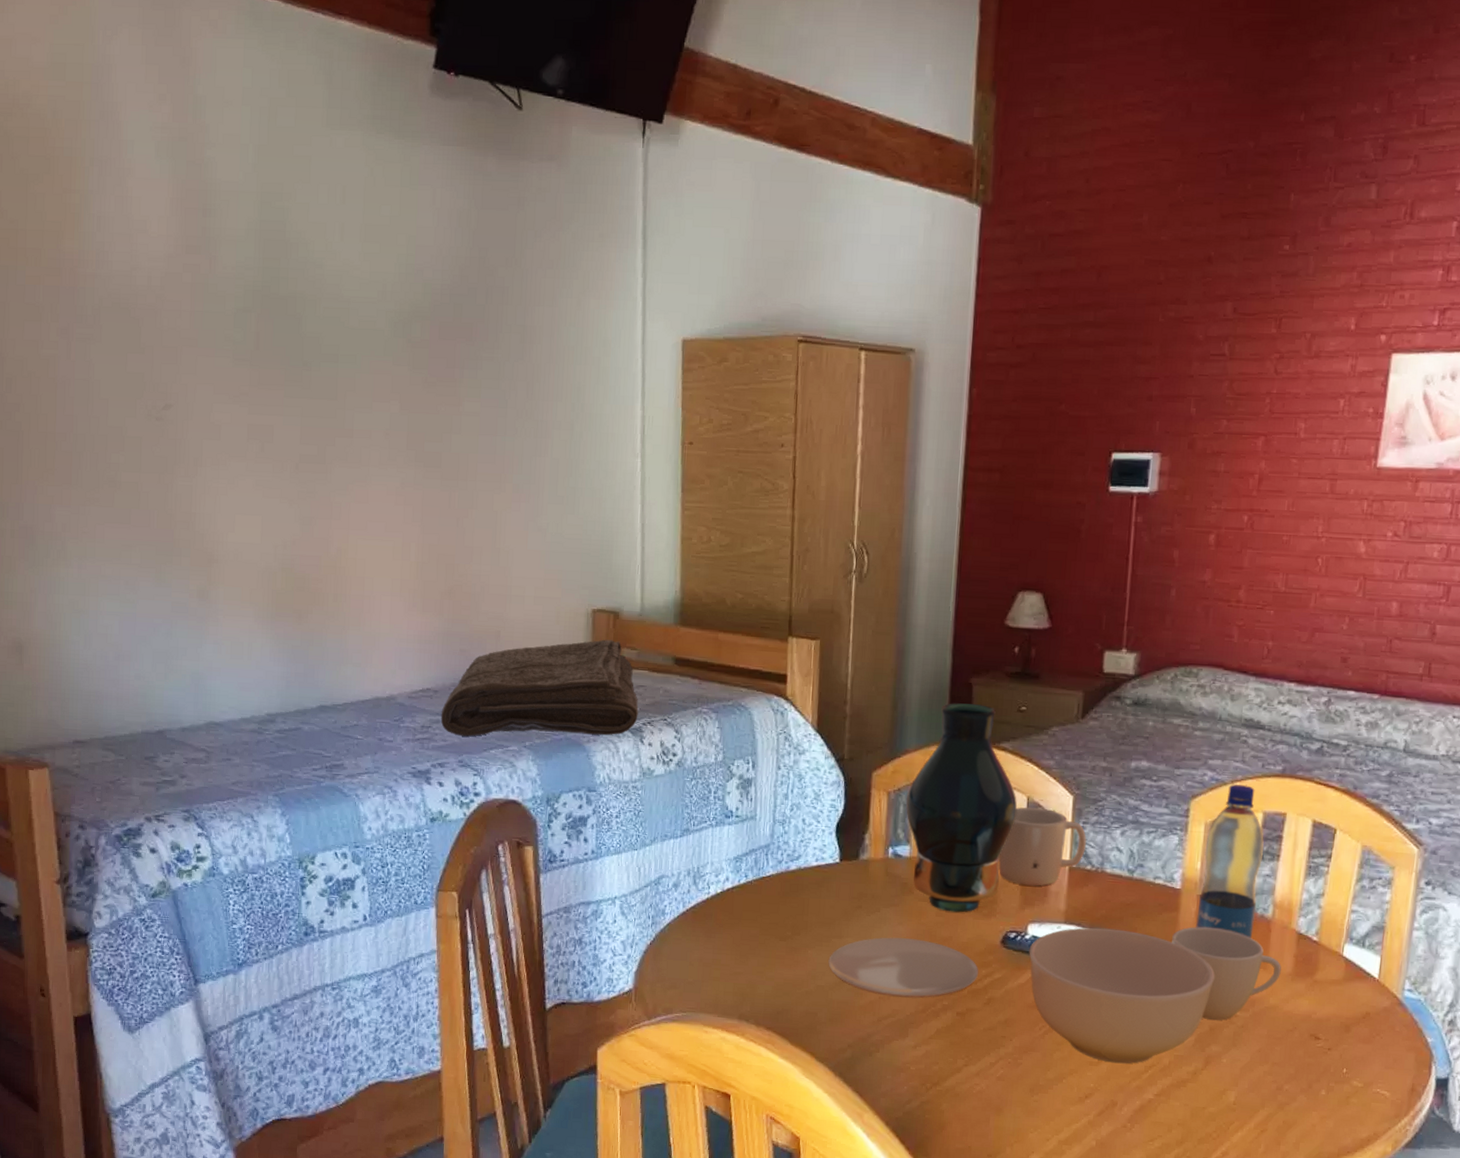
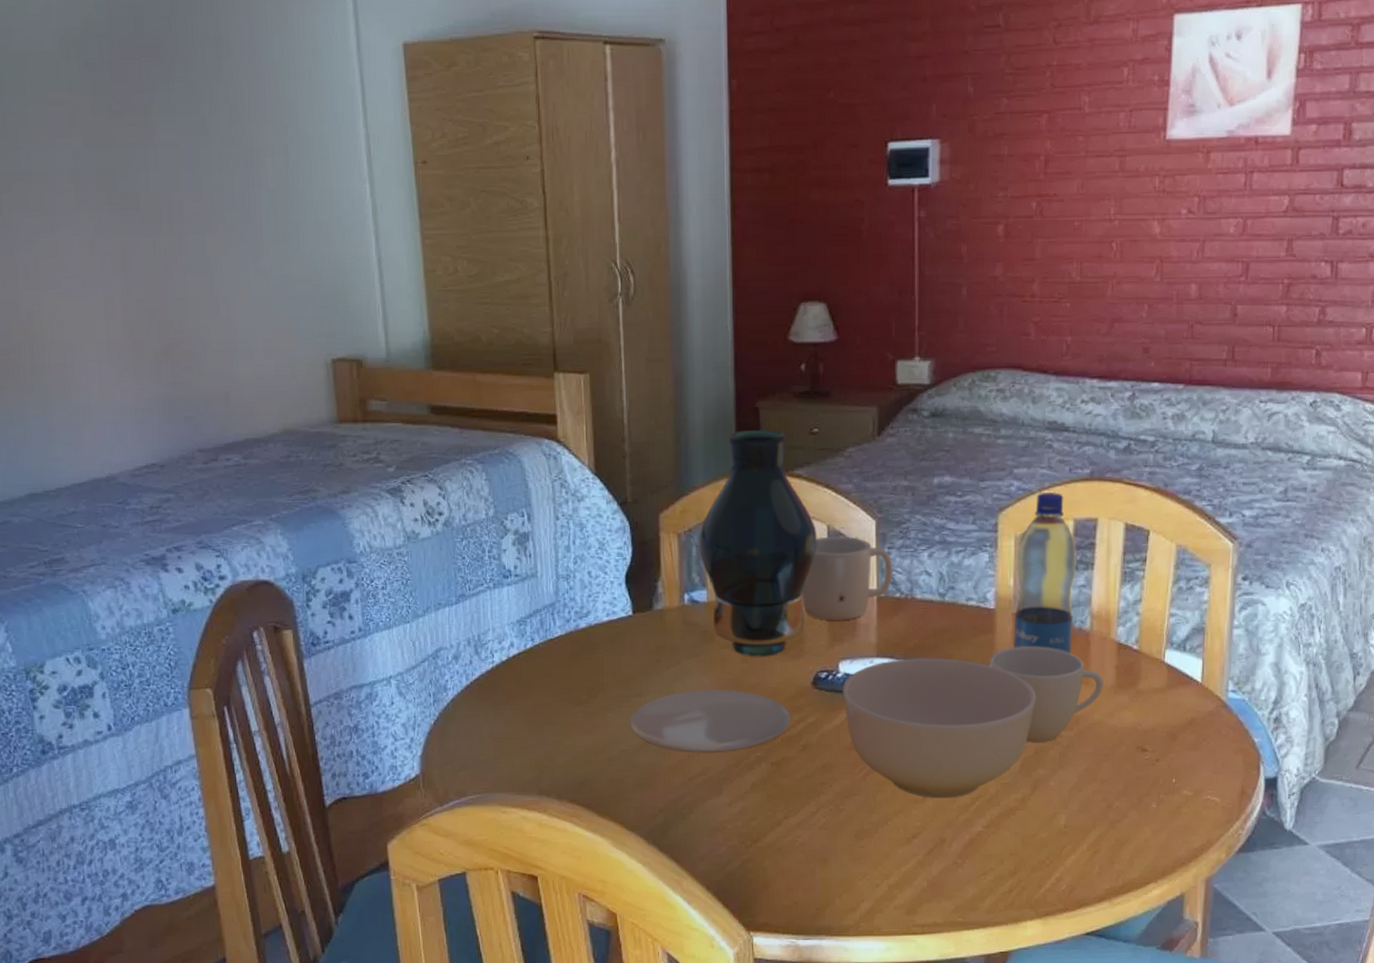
towel: present [440,639,639,737] -> none [171,391,396,514]

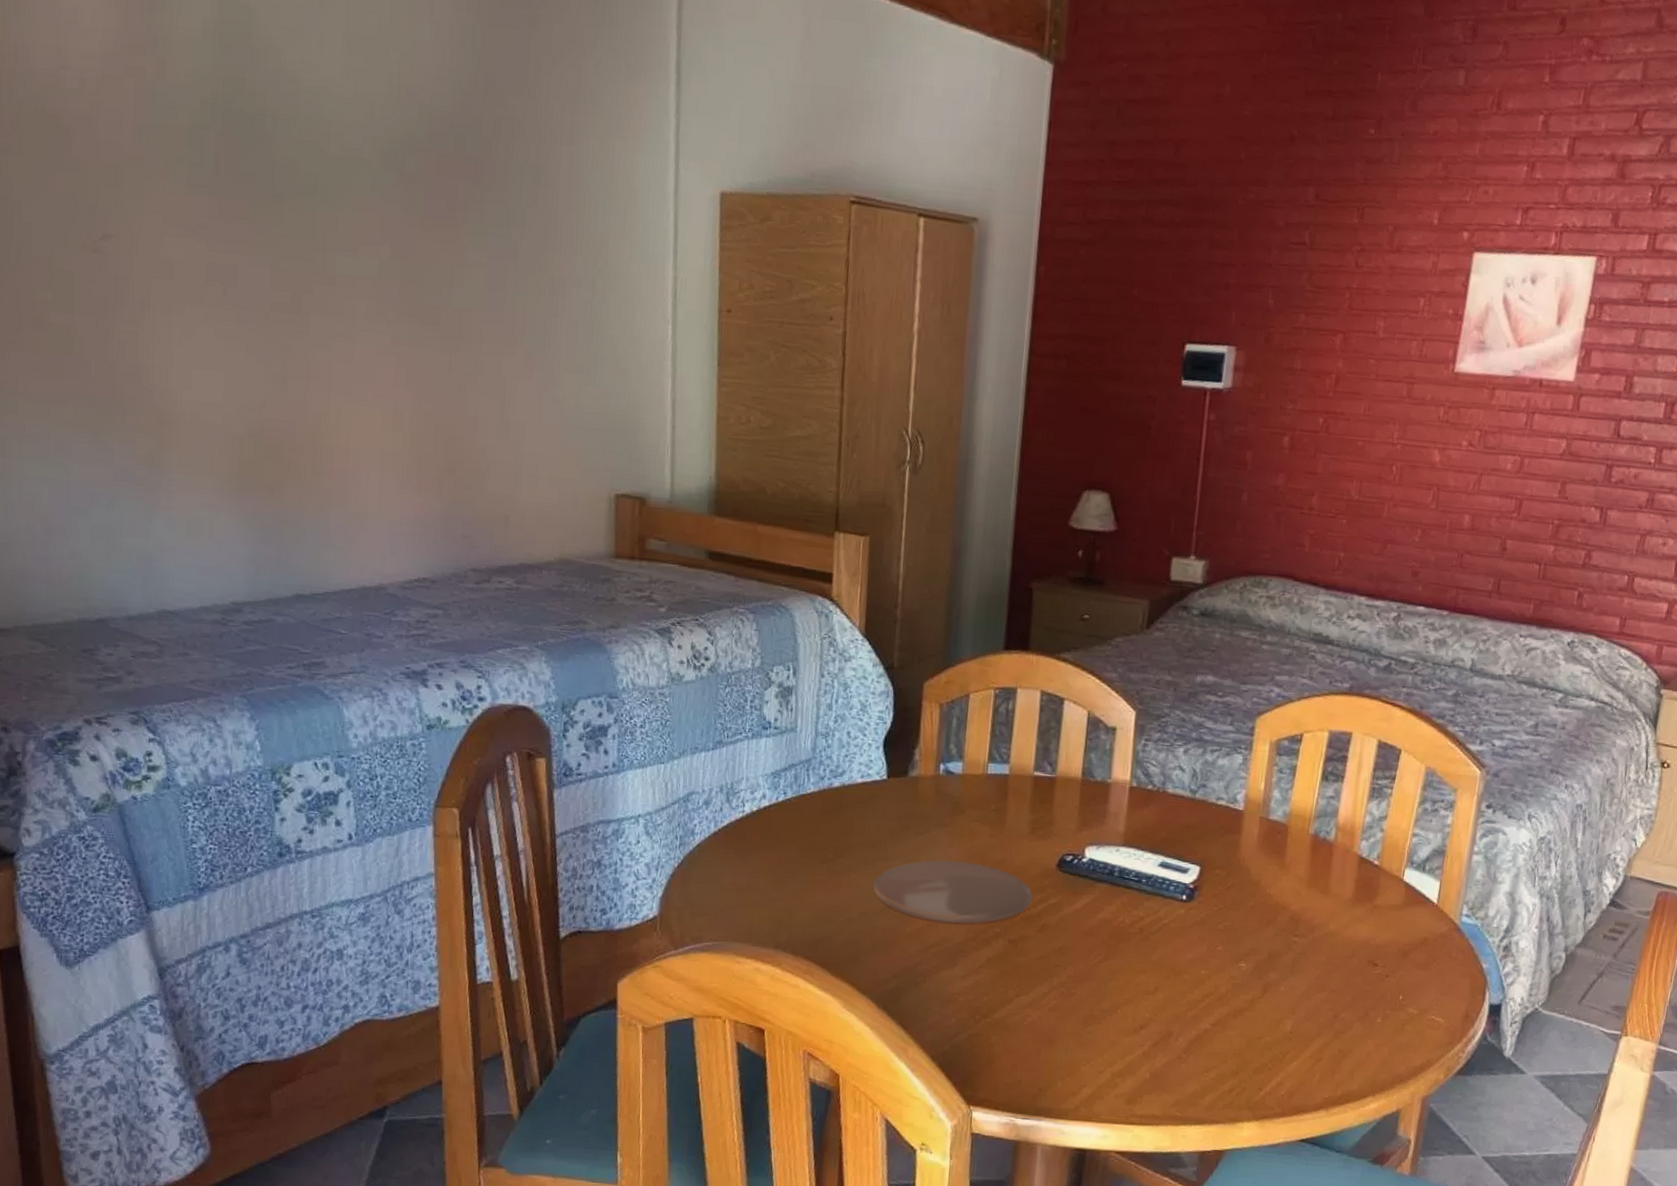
vase: present [699,430,818,657] -> none [959,609,1078,834]
mug: present [802,536,893,621] -> none [1055,722,1149,807]
bowl: present [842,657,1036,799] -> none [1085,850,1275,993]
cup: present [988,645,1103,742] -> none [1232,850,1342,947]
bottle: present [1013,492,1077,653] -> none [1257,702,1329,862]

